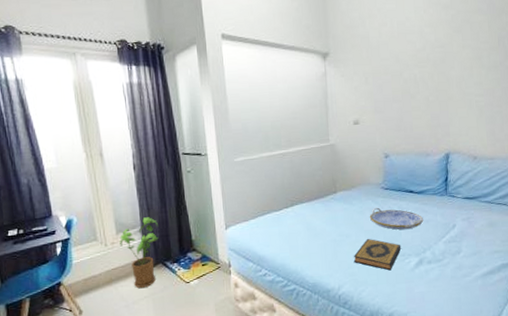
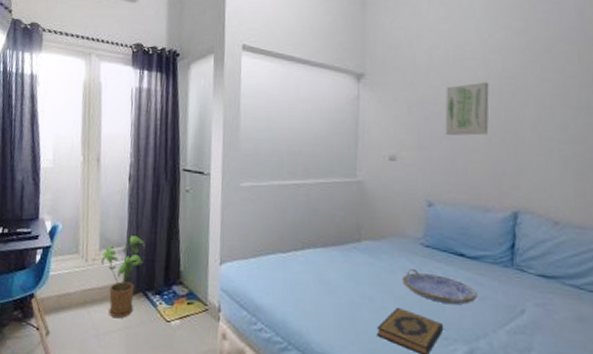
wall art: none [393,51,427,100] -> present [445,82,489,136]

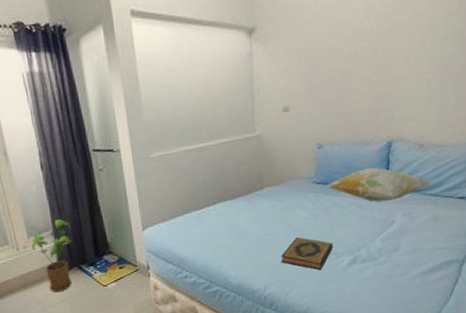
serving tray: present [401,268,478,305] -> none [299,203,360,227]
decorative pillow: none [436,238,574,284] -> present [326,167,433,202]
wall art: present [445,82,489,136] -> none [331,22,369,81]

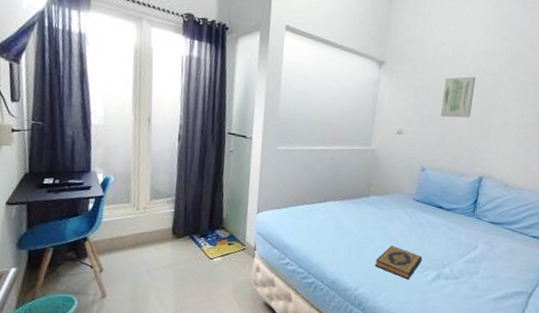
house plant: present [31,219,73,293] -> none [151,188,193,257]
decorative pillow: present [326,167,433,202] -> none [423,195,512,228]
wall art: none [331,22,369,81] -> present [440,76,476,118]

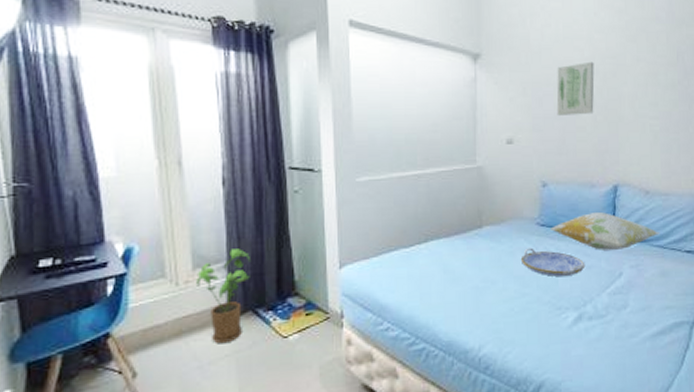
house plant: none [151,188,193,257] -> present [196,249,250,344]
hardback book: present [374,245,423,280] -> none [499,286,558,328]
serving tray: none [396,217,448,244] -> present [520,247,586,277]
decorative pillow: none [423,195,512,228] -> present [550,211,659,250]

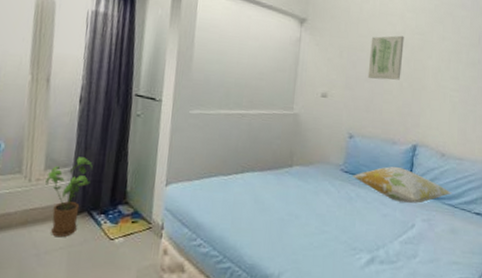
serving tray: present [520,247,586,277] -> none [323,190,382,221]

